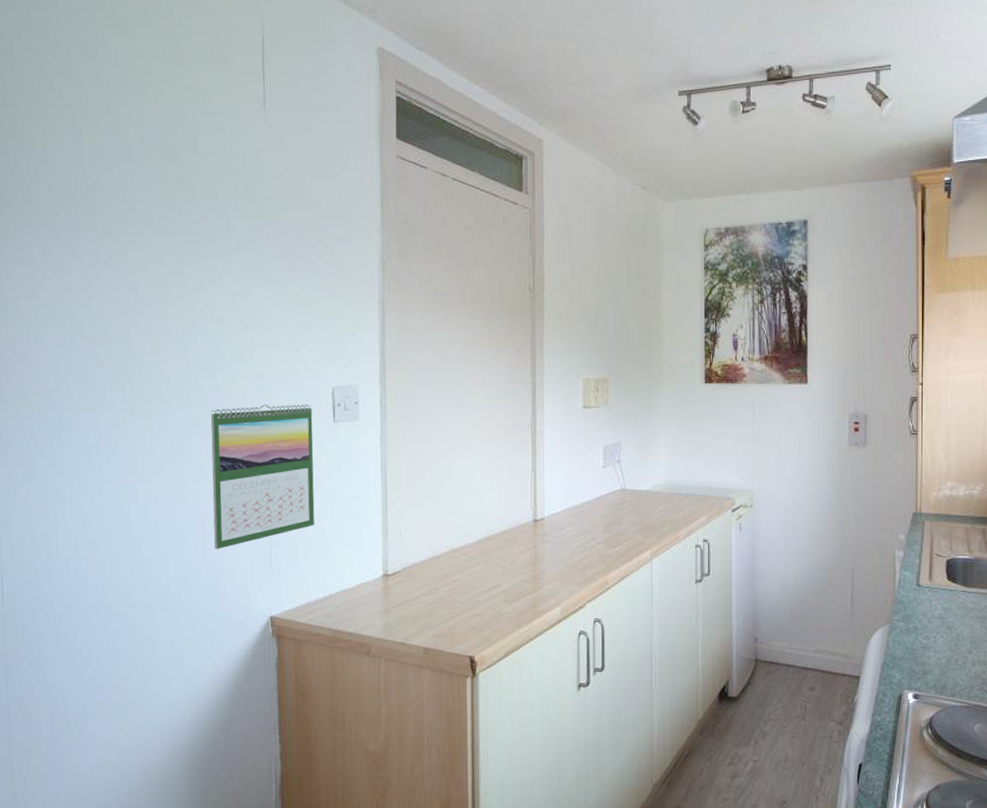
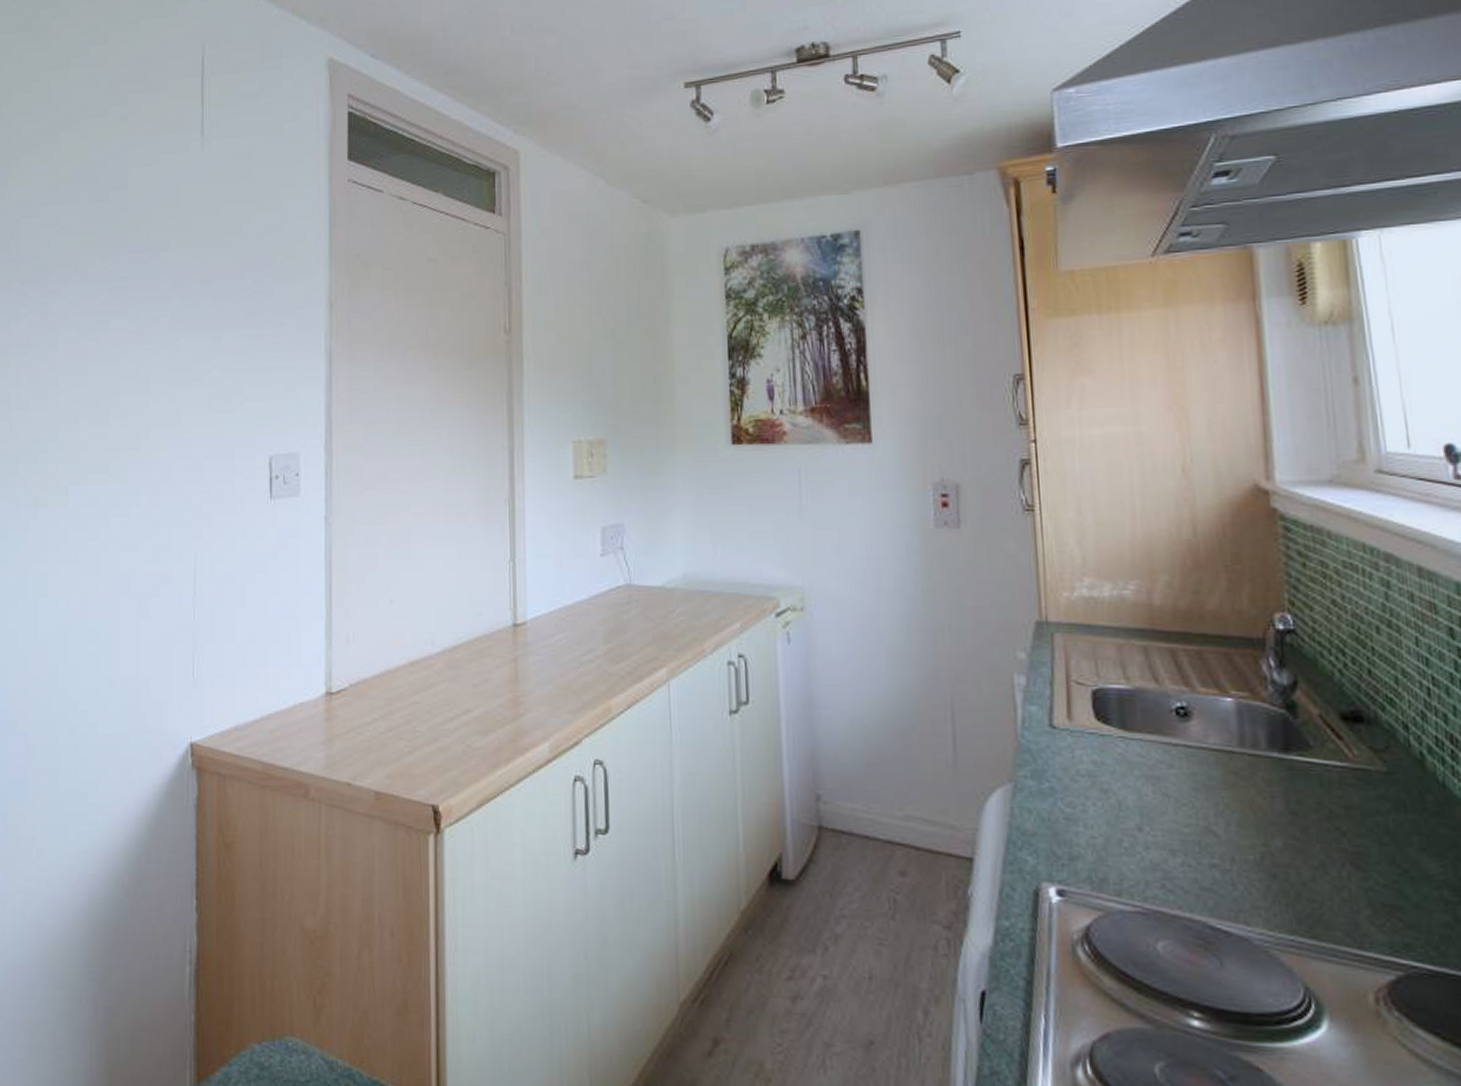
calendar: present [210,404,315,550] -> none [129,477,246,657]

